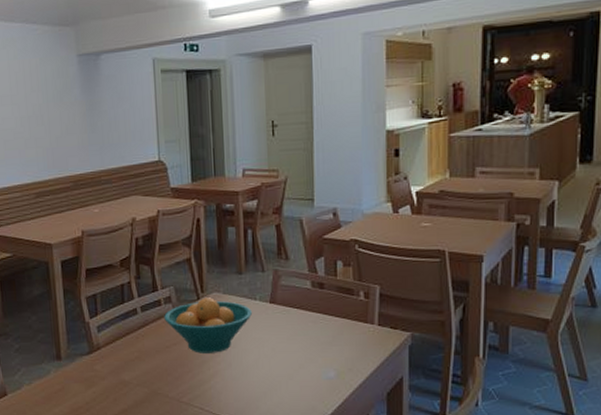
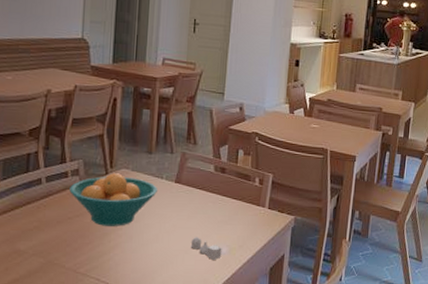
salt and pepper shaker set: none [293,361,329,385] -> present [190,237,222,260]

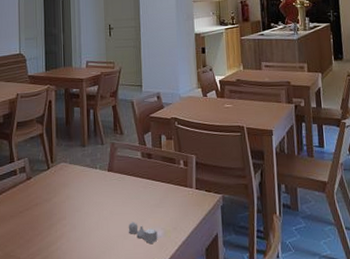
fruit bowl: present [69,173,158,226] -> none [19,167,94,217]

